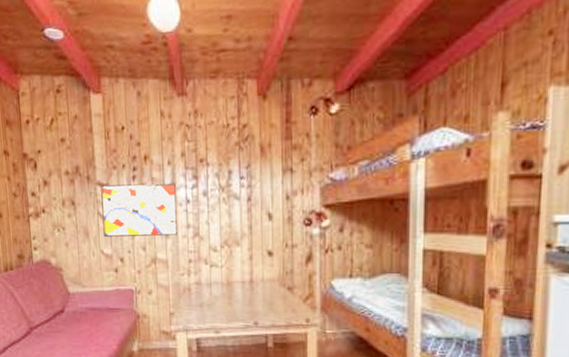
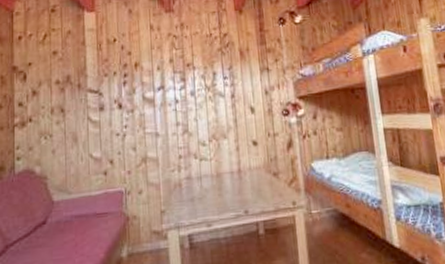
wall art: present [101,183,177,237] -> none [92,86,167,141]

